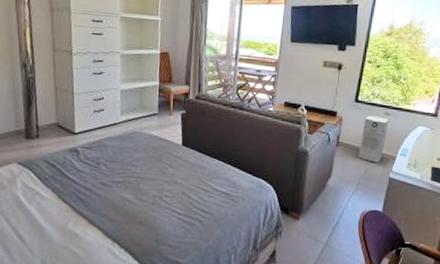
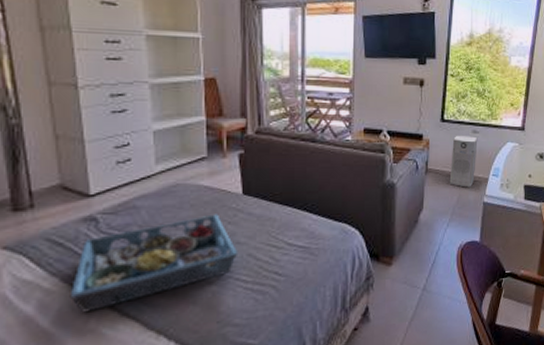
serving tray: none [57,158,176,217] -> present [69,214,239,313]

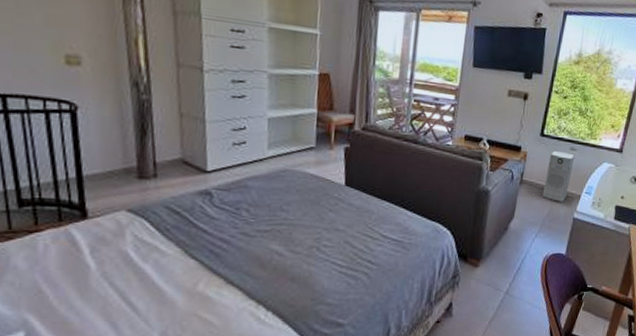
serving tray: present [69,214,239,313] -> none [182,201,337,277]

